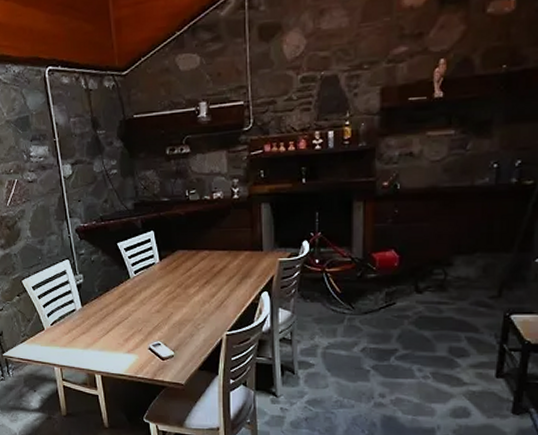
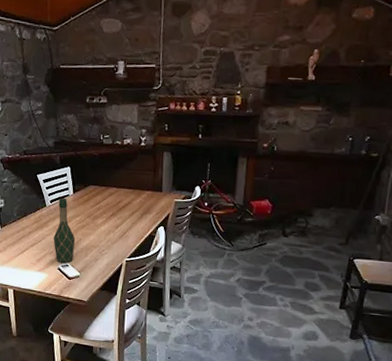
wine bottle: none [141,268,166,342] -> present [53,198,75,264]

